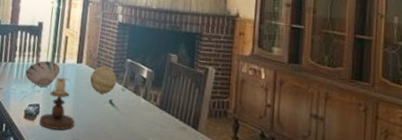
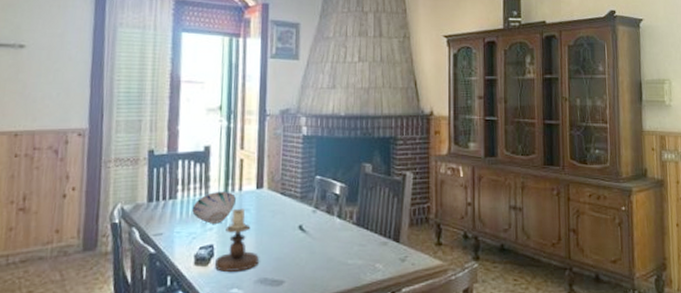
decorative ball: present [90,66,117,94] -> none [274,187,306,220]

